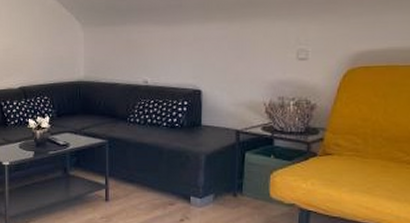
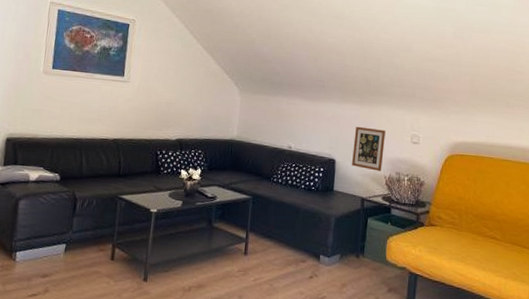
picture frame: none [222,47,263,98] -> present [352,126,386,171]

